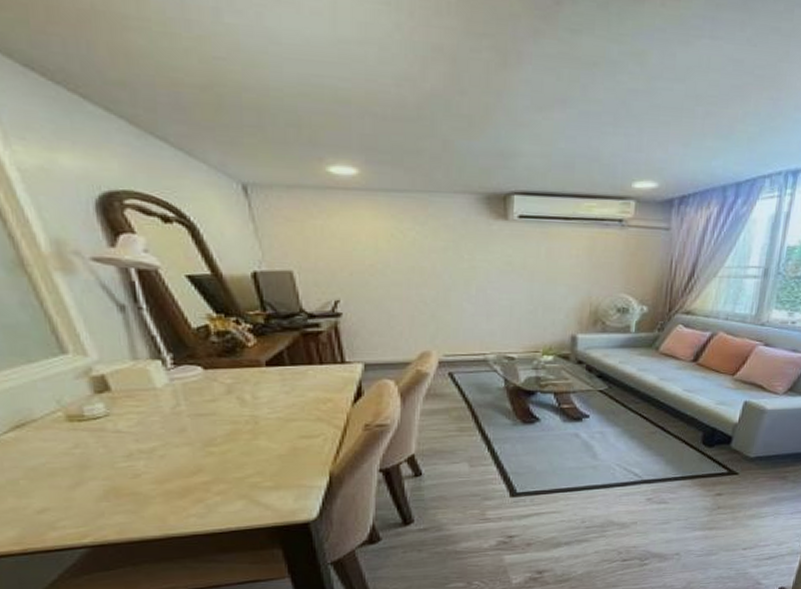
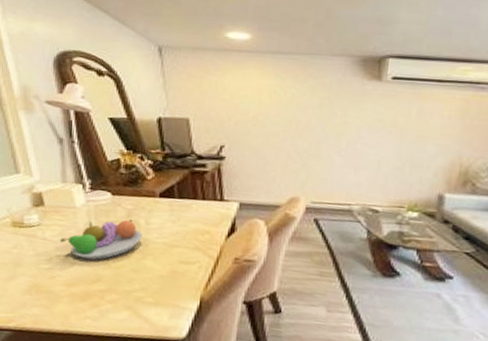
fruit bowl: none [140,396,250,449] -> present [60,219,143,260]

